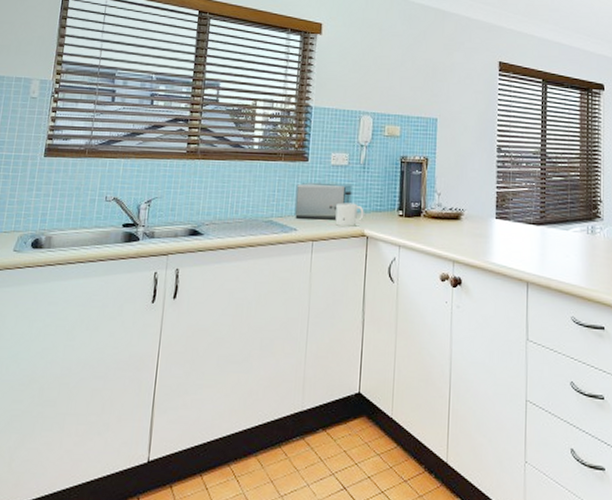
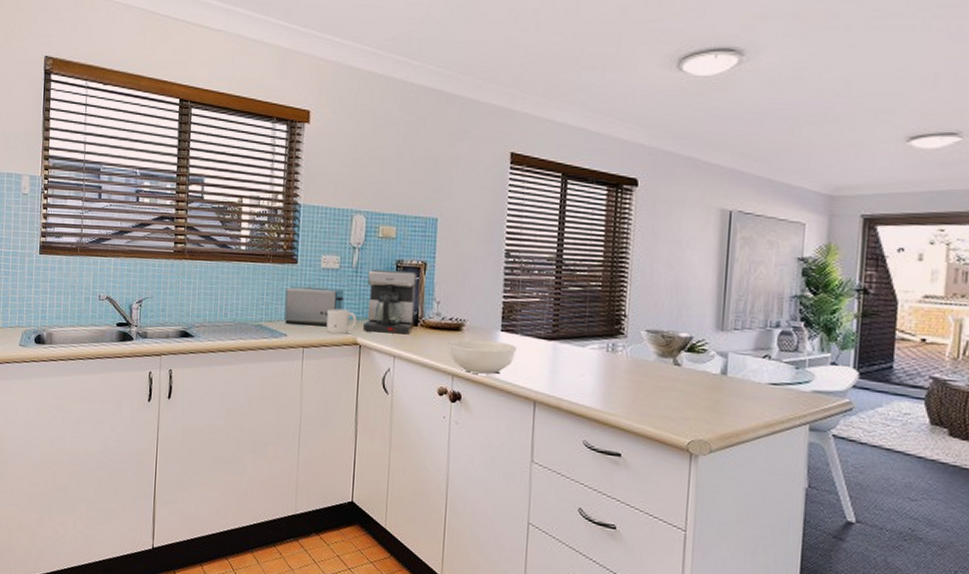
coffee maker: none [370,165,419,225] -> present [363,269,417,335]
bowl: none [449,226,510,259] -> present [448,339,517,375]

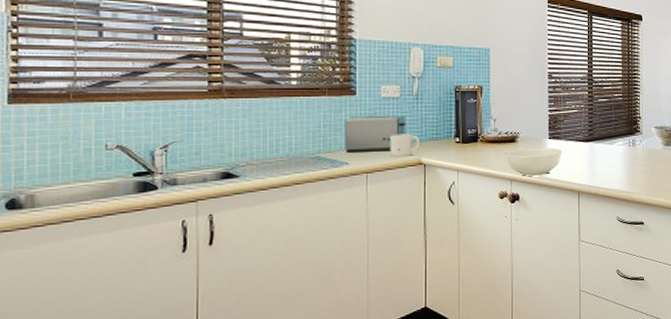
coffee maker: present [363,269,417,335] -> none [427,95,475,151]

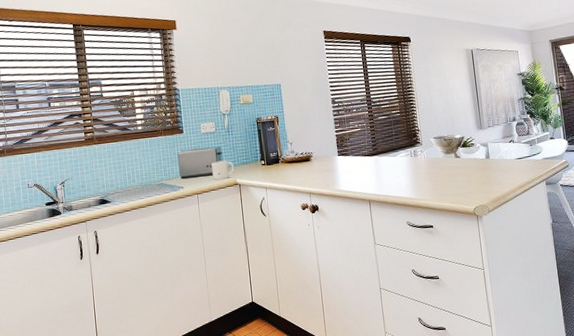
bowl: present [505,147,562,176] -> none [303,163,351,190]

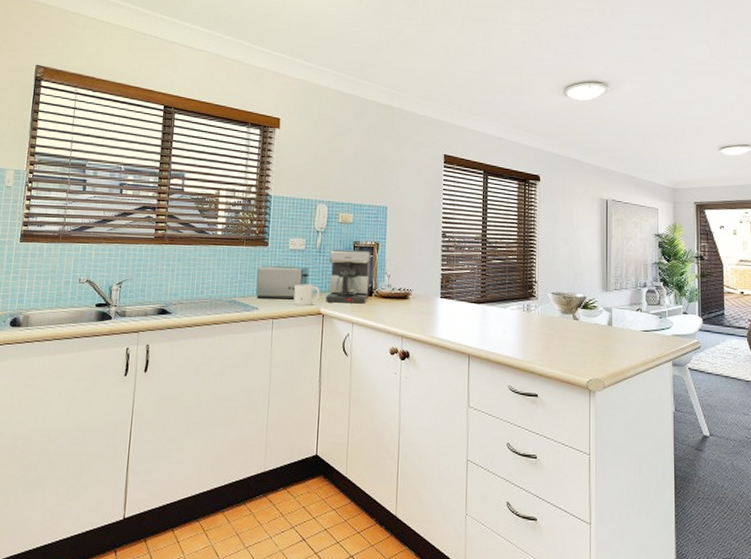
coffee maker: none [237,124,277,174] -> present [326,249,371,304]

